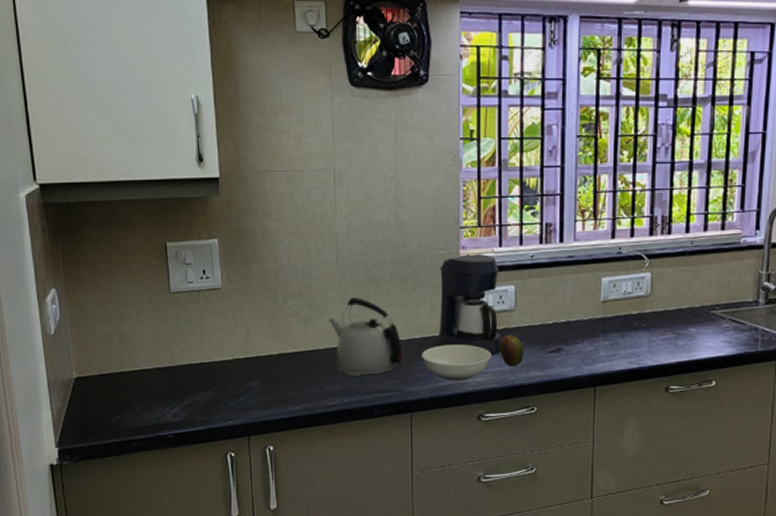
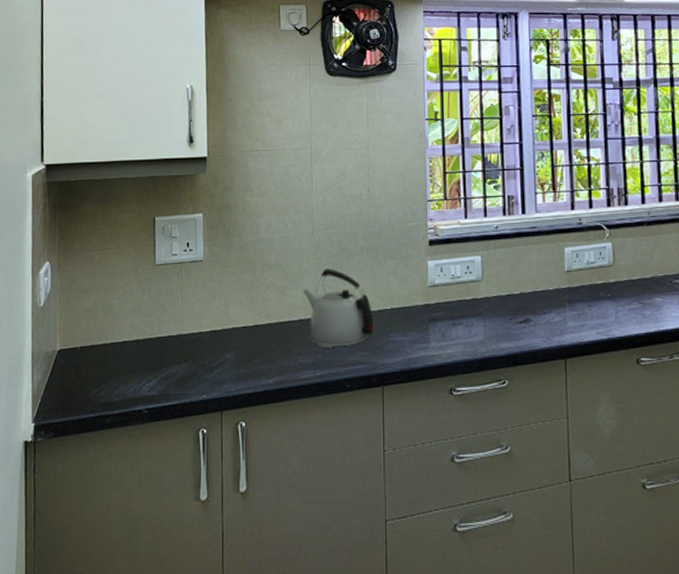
bowl: present [421,345,491,382] -> none [392,315,461,354]
coffee maker: present [435,254,502,354] -> none [405,226,471,325]
fruit: present [499,335,524,367] -> none [468,305,493,338]

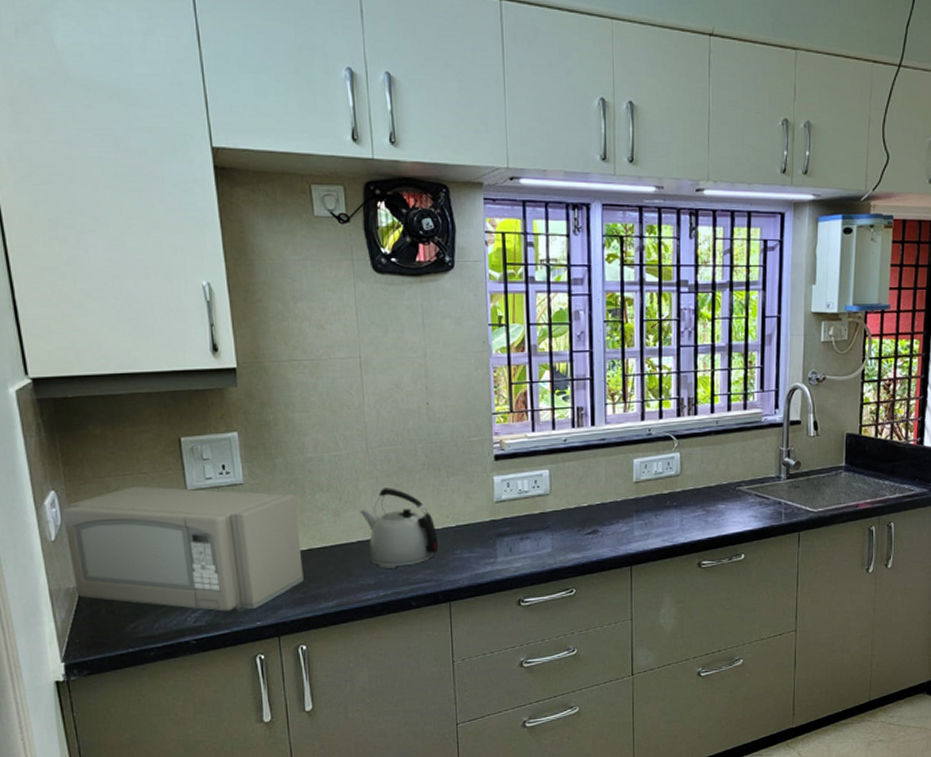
microwave: none [52,259,248,384] -> present [63,486,304,612]

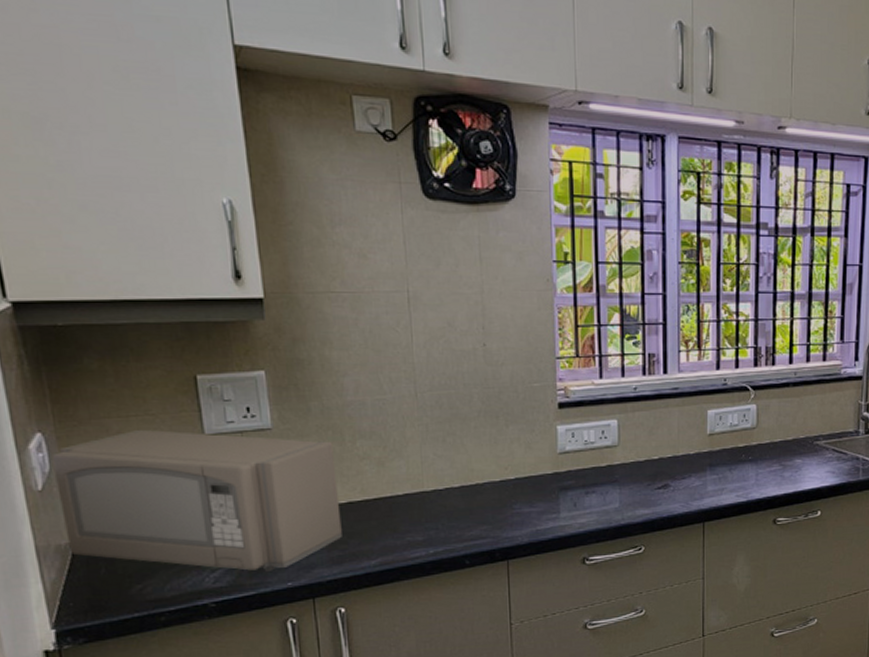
kettle: present [360,488,439,569] -> none [407,436,496,525]

